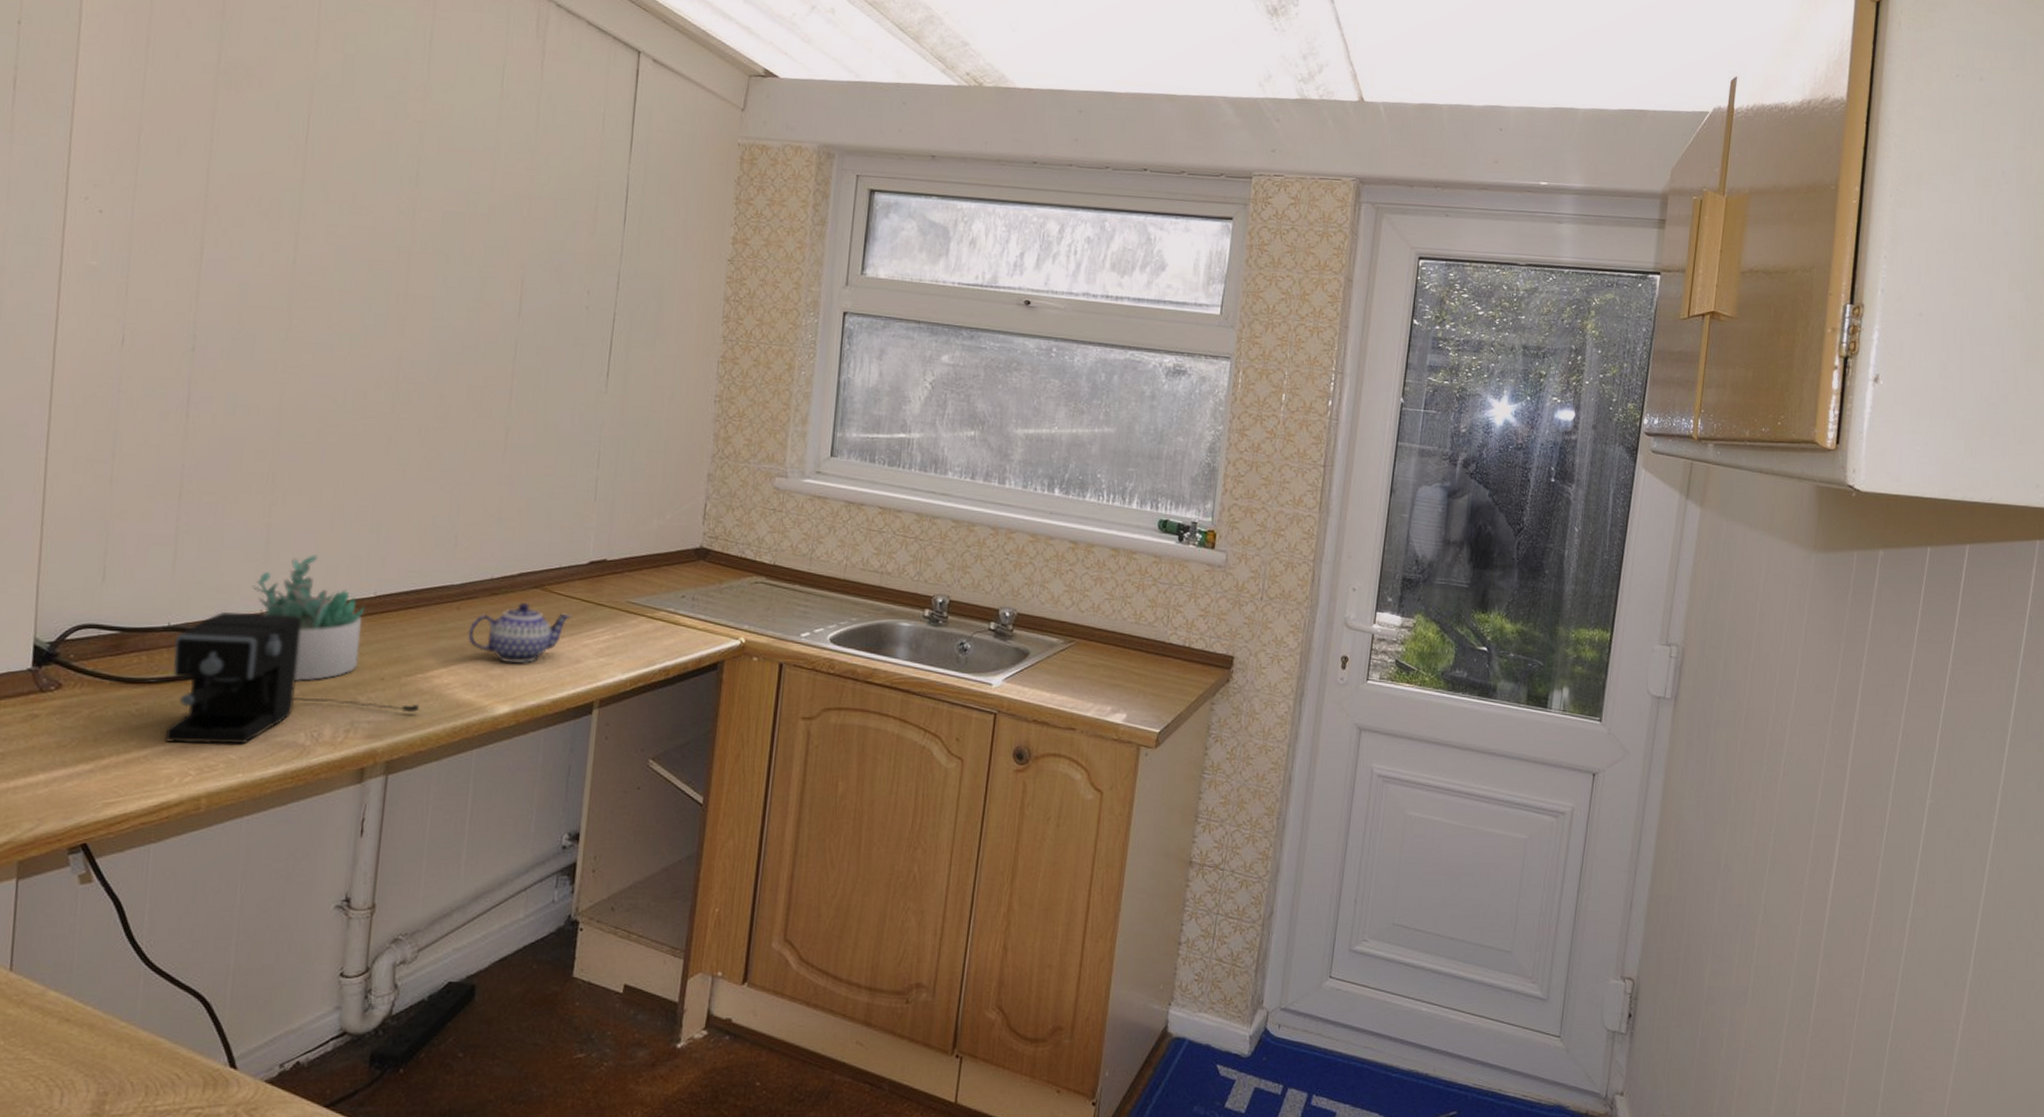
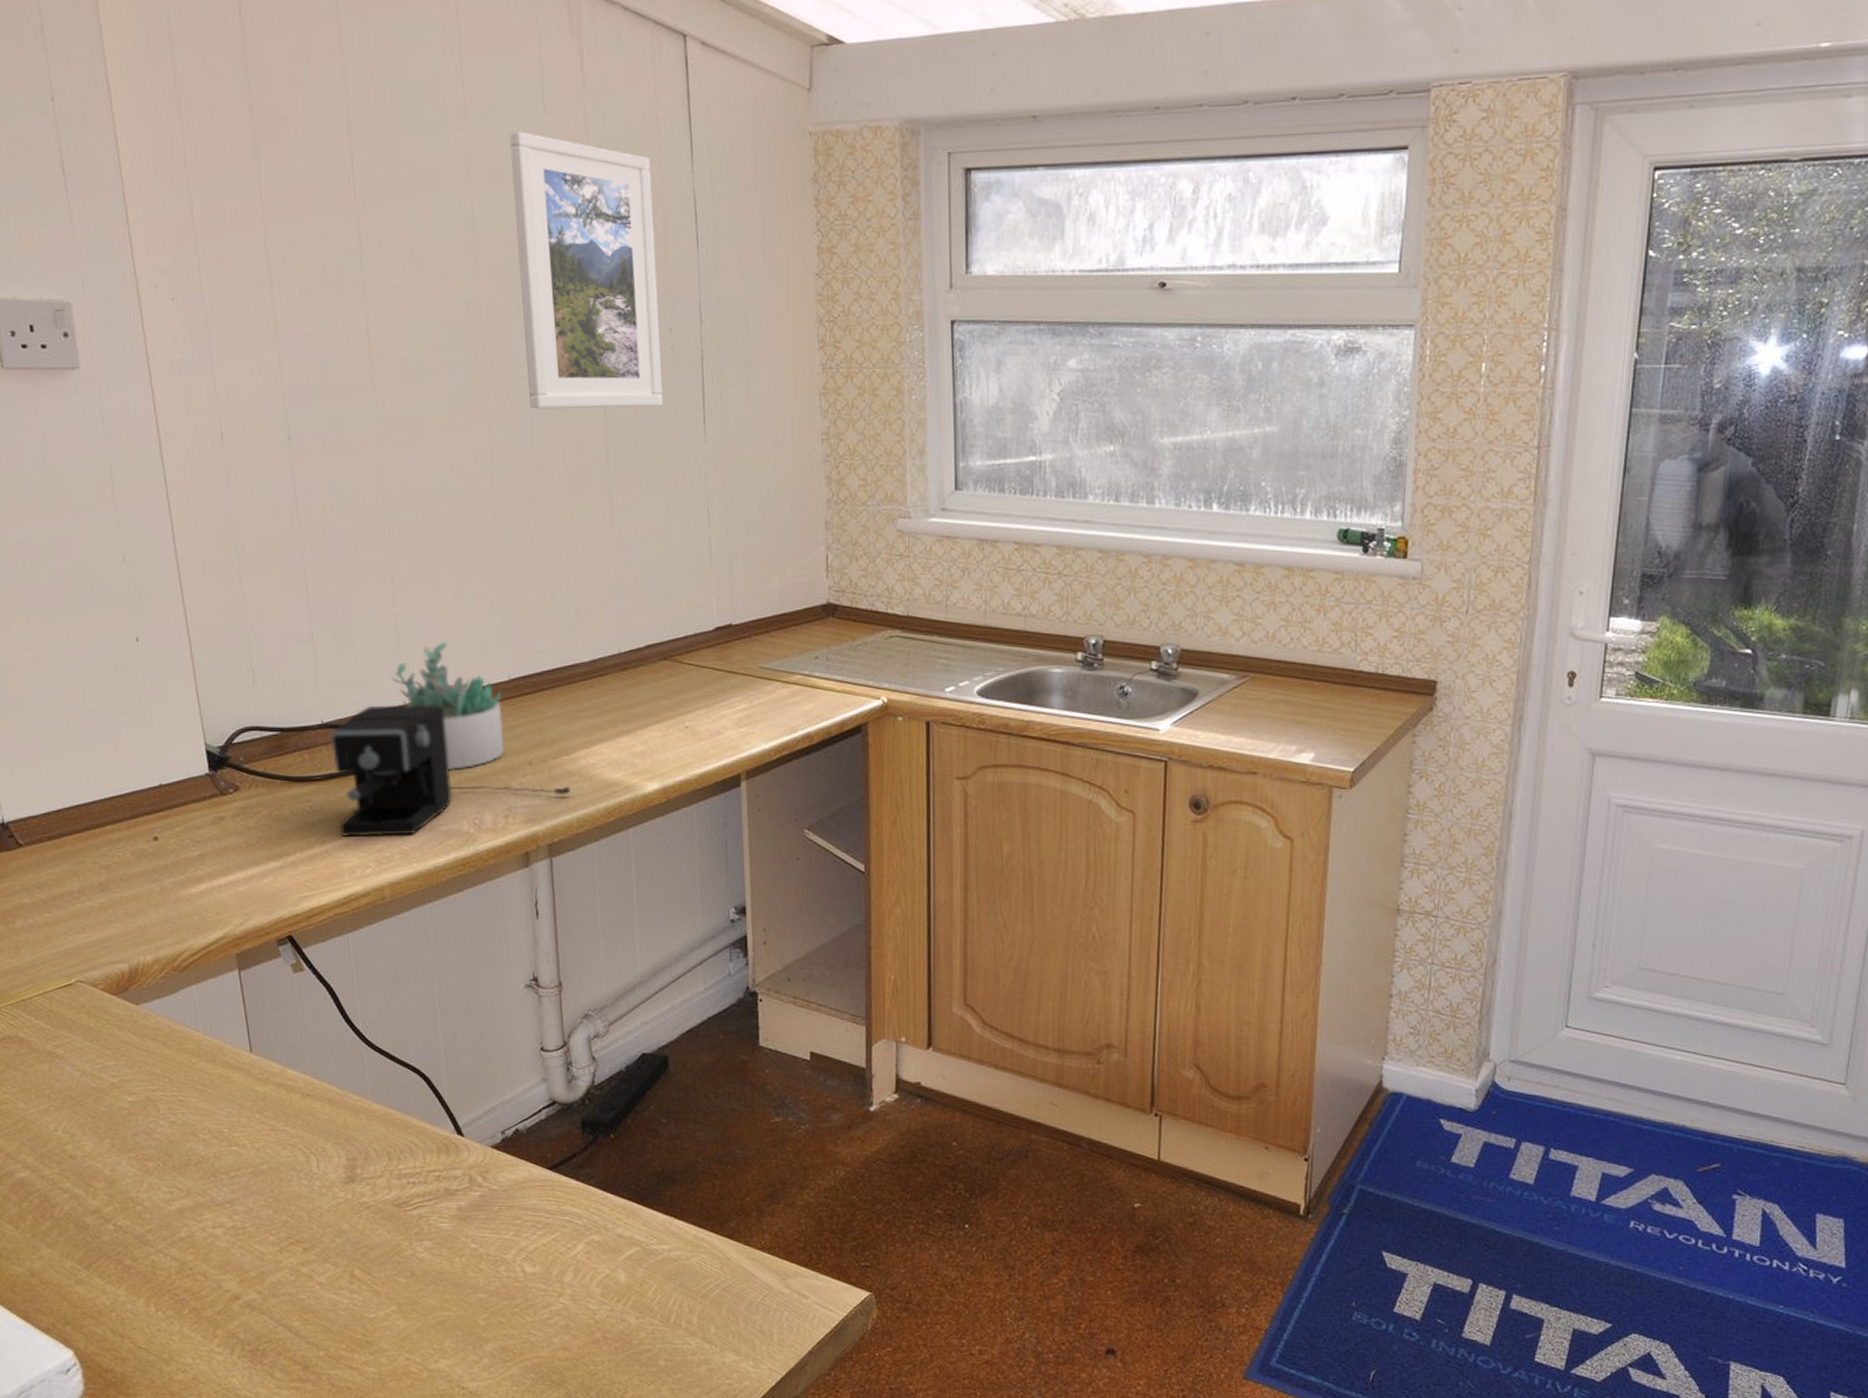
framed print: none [443,108,592,358] -> present [509,130,663,410]
teapot: present [467,603,573,664] -> none [605,676,706,739]

